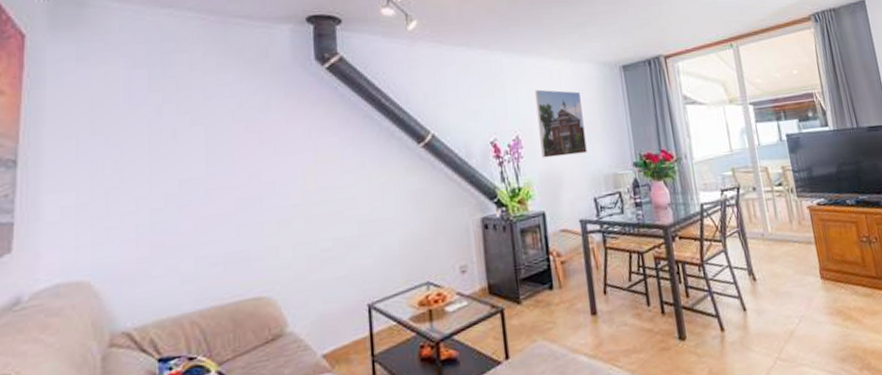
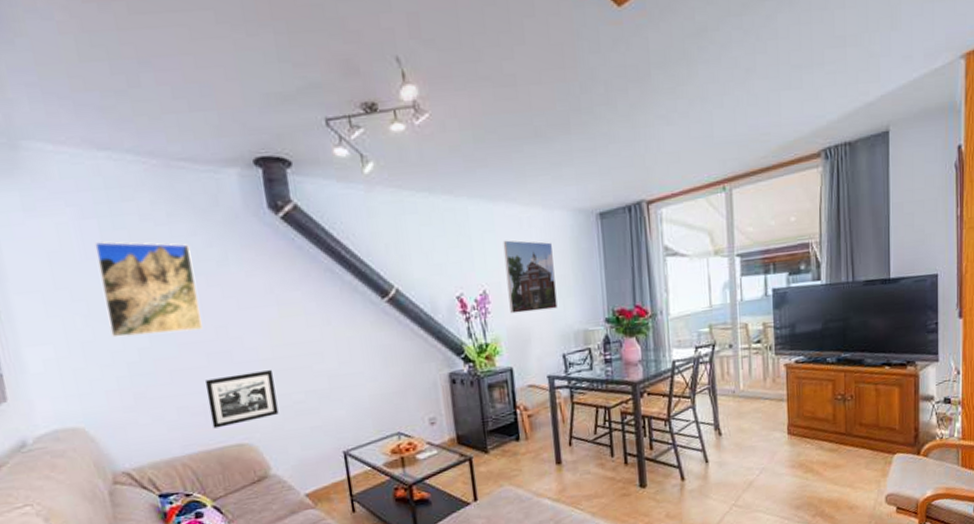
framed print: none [139,89,236,184] -> present [94,242,203,338]
picture frame: none [229,216,303,280] -> present [205,370,279,429]

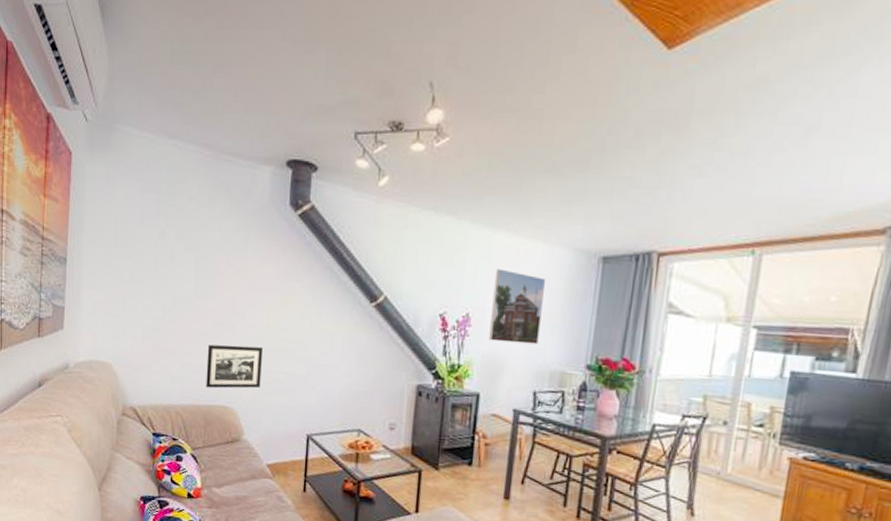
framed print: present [94,242,203,338] -> none [147,214,220,301]

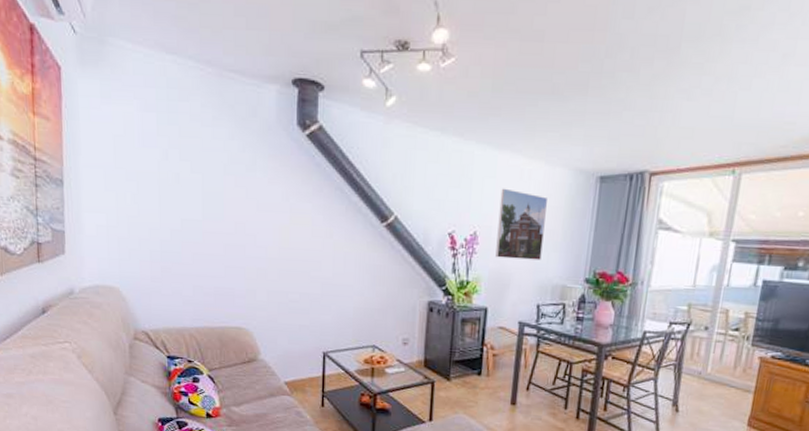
picture frame: present [206,344,262,389] -> none [219,267,275,310]

